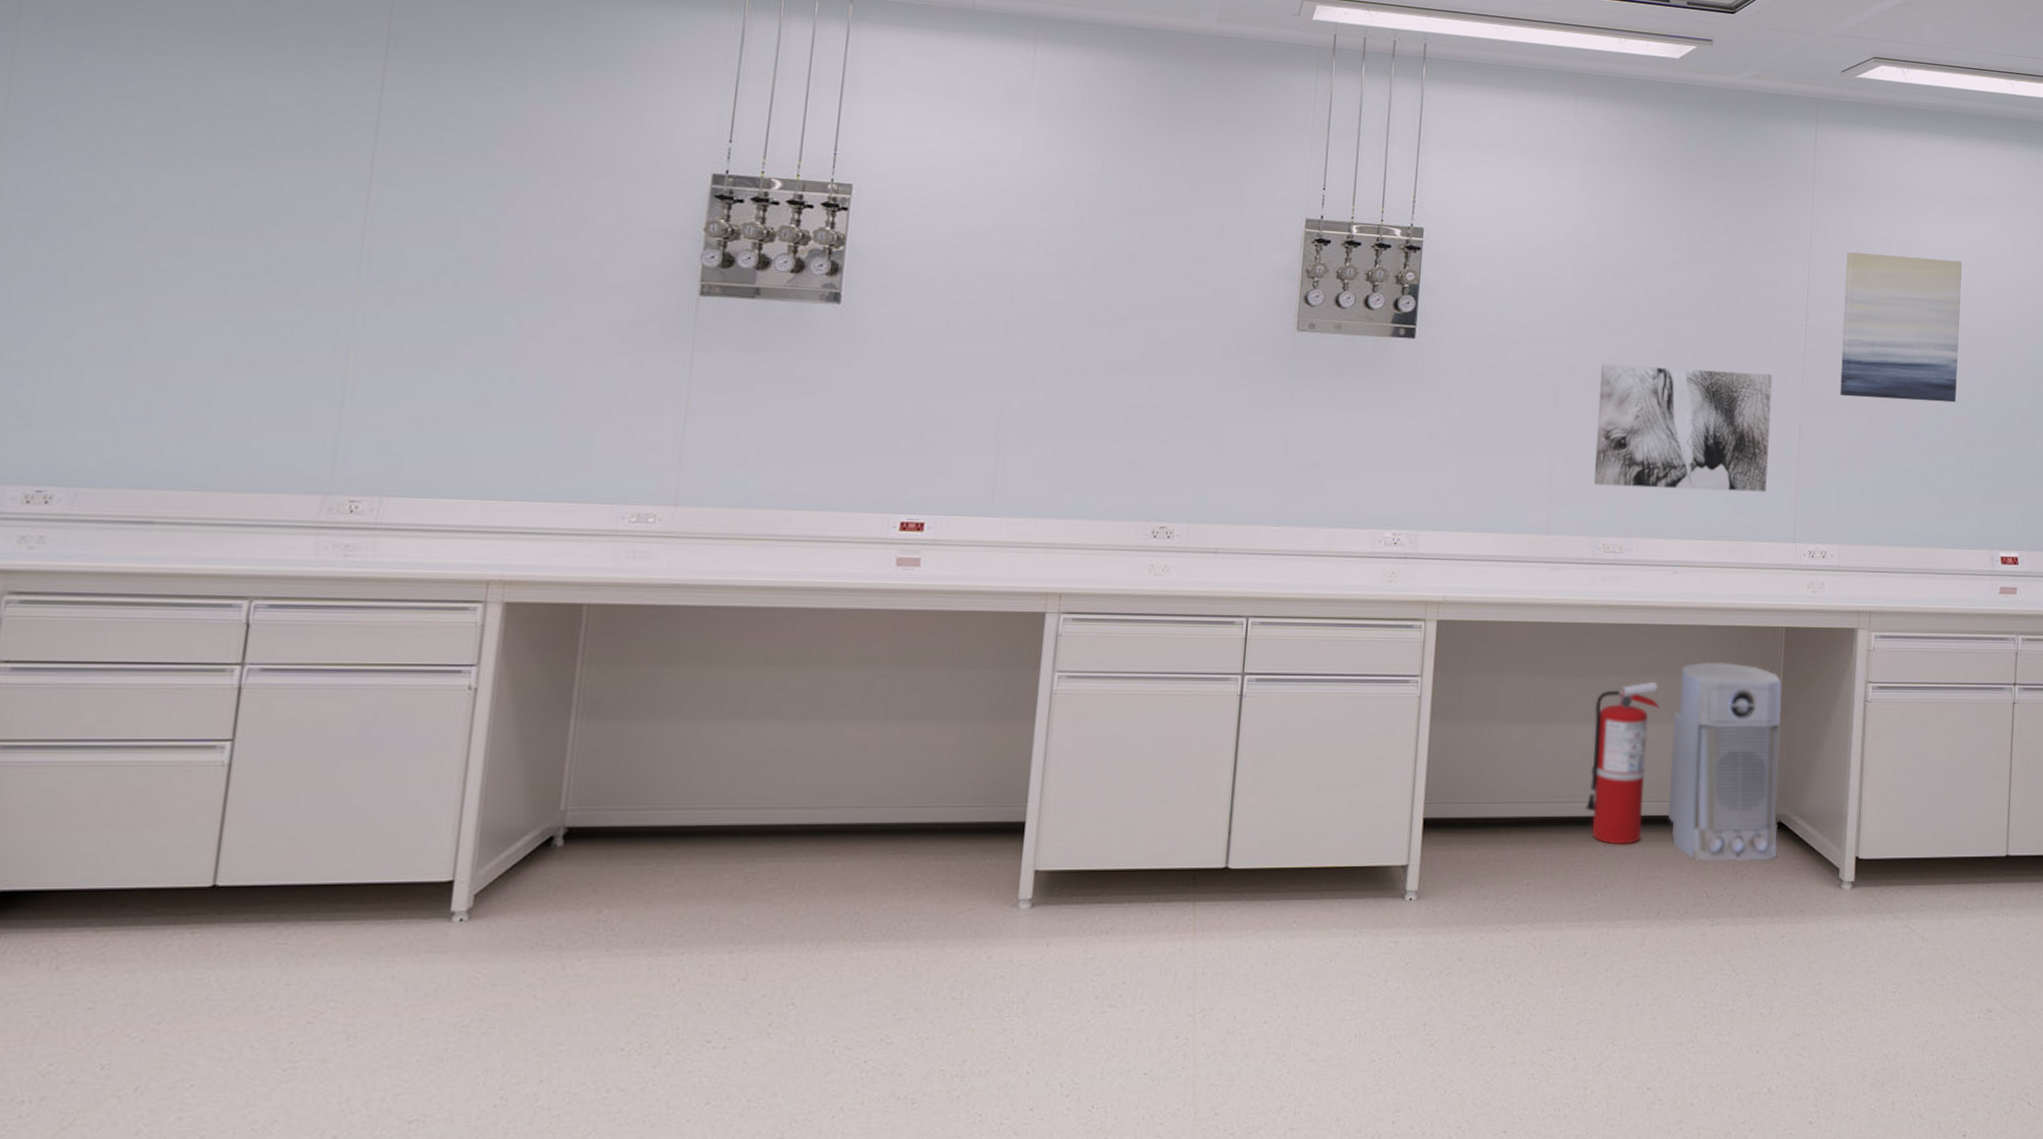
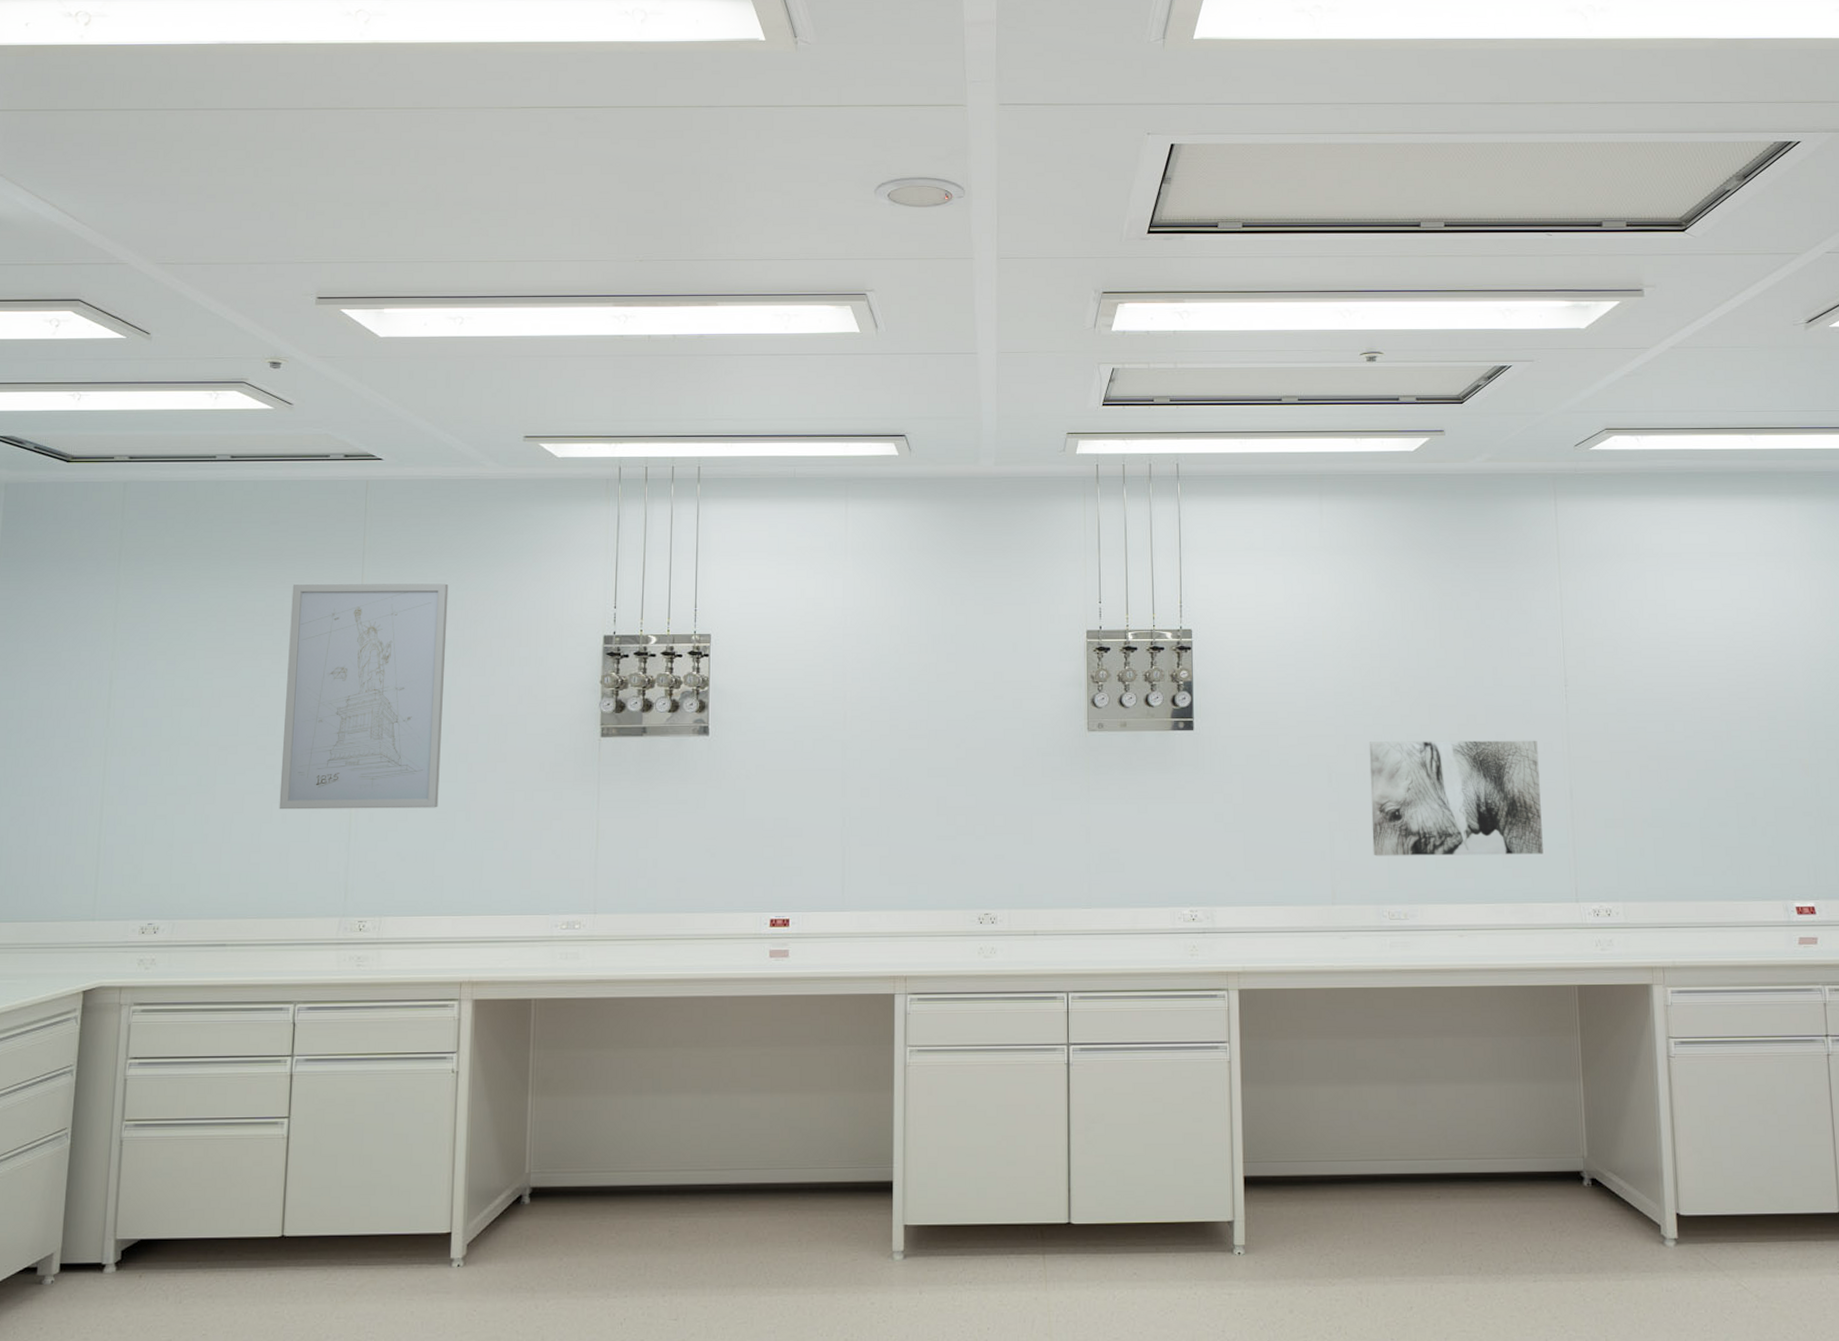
wall art: none [243,72,506,367] -> present [279,583,449,810]
fire extinguisher: present [1586,681,1660,845] -> none [1396,1042,1460,1202]
air purifier: present [1668,661,1781,862] -> none [1475,1021,1593,1218]
wall art: present [1840,252,1962,403] -> none [1600,616,1729,757]

